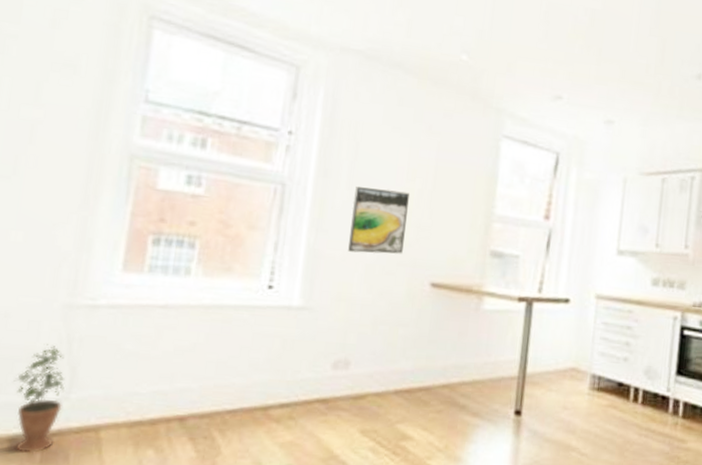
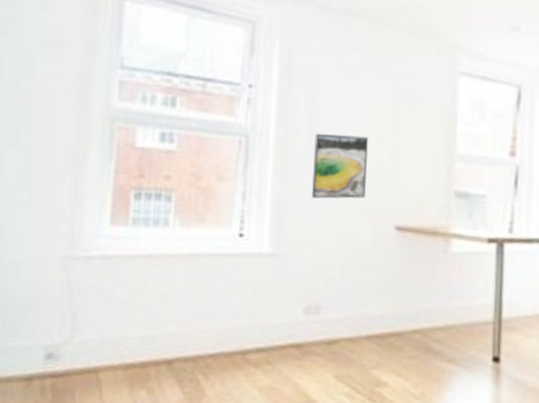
potted plant: present [13,344,65,453] -> none [26,293,68,392]

